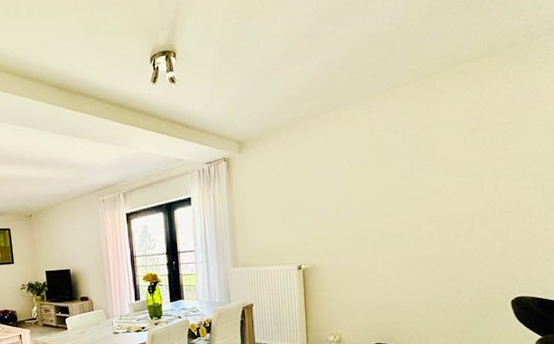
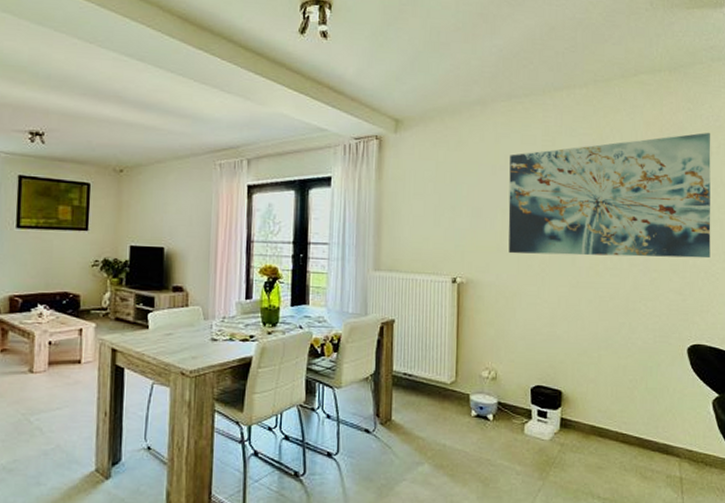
wall art: none [341,107,533,240] -> present [508,132,711,259]

